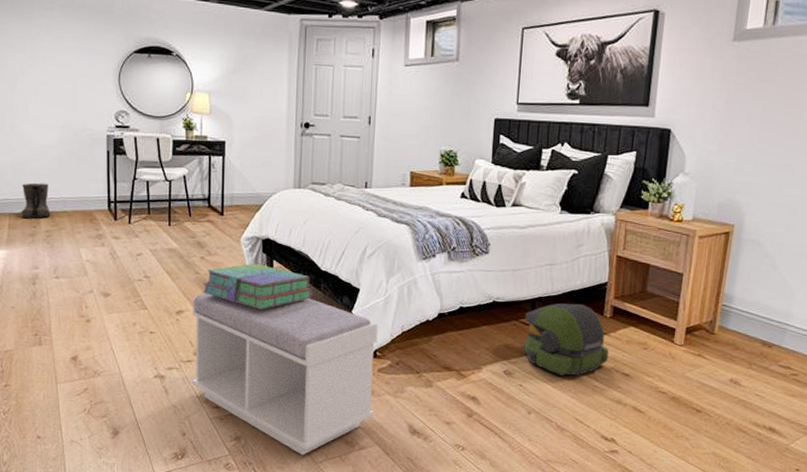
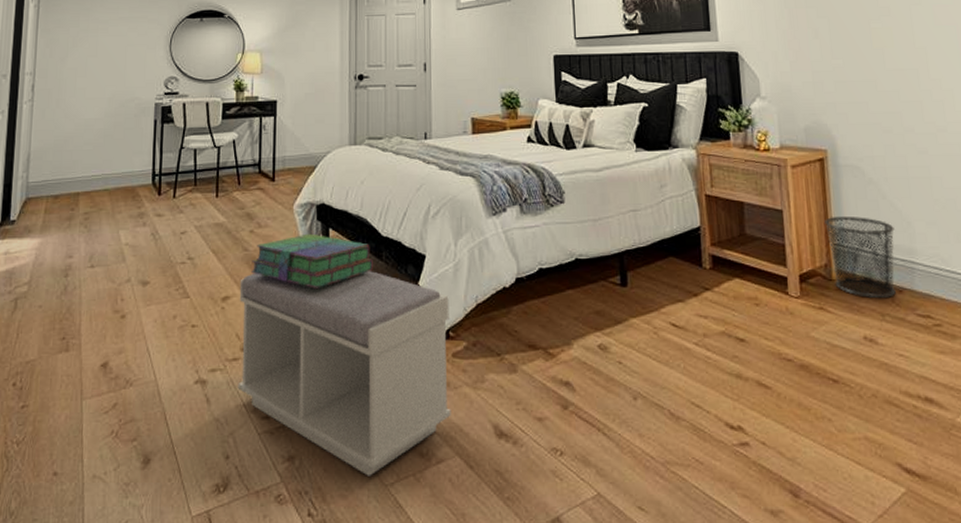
boots: present [21,182,51,219] -> none [59,160,91,201]
backpack: present [523,303,610,376] -> none [613,254,717,346]
waste bin: none [715,282,778,351] -> present [824,215,896,299]

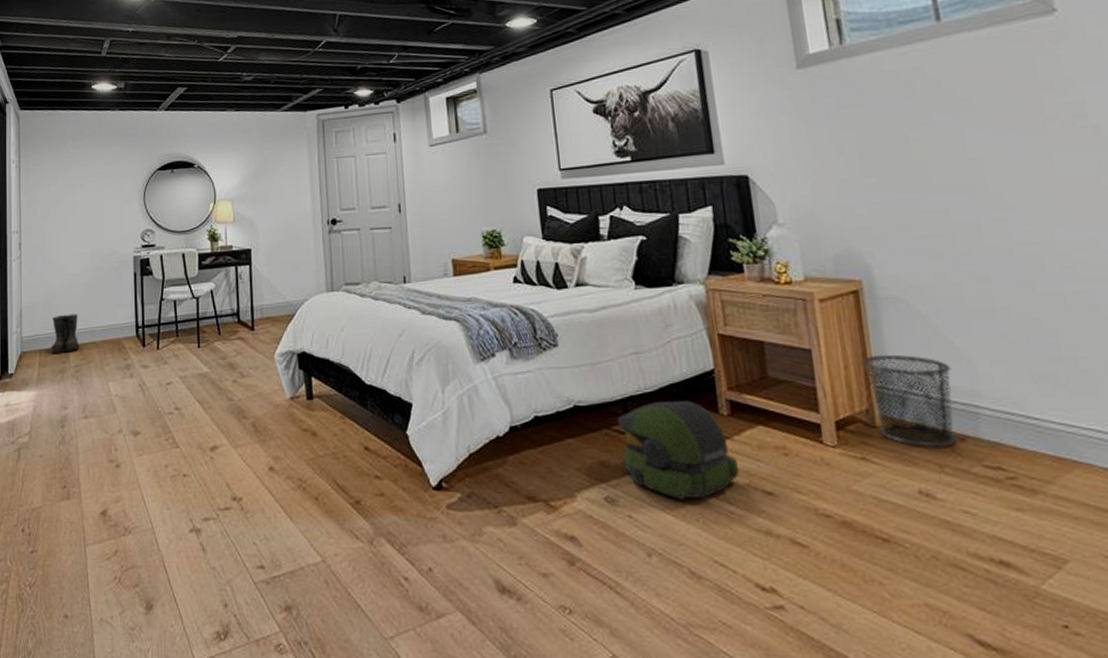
boots: none [59,160,91,201] -> present [51,314,80,354]
bench: present [237,271,451,476] -> none [226,420,450,629]
stack of books: present [251,233,373,288] -> none [237,382,359,438]
backpack: none [613,254,717,346] -> present [617,400,740,499]

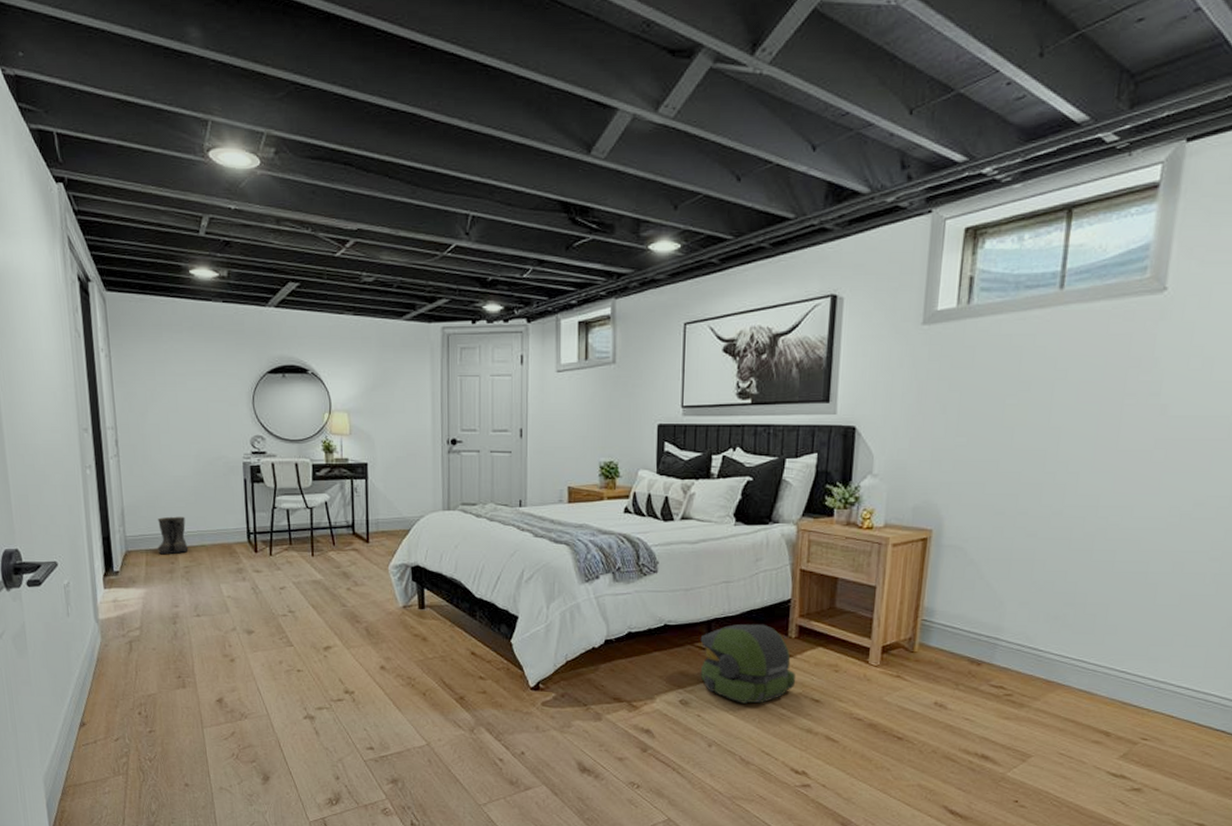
waste bin: present [863,354,957,448] -> none [916,593,986,670]

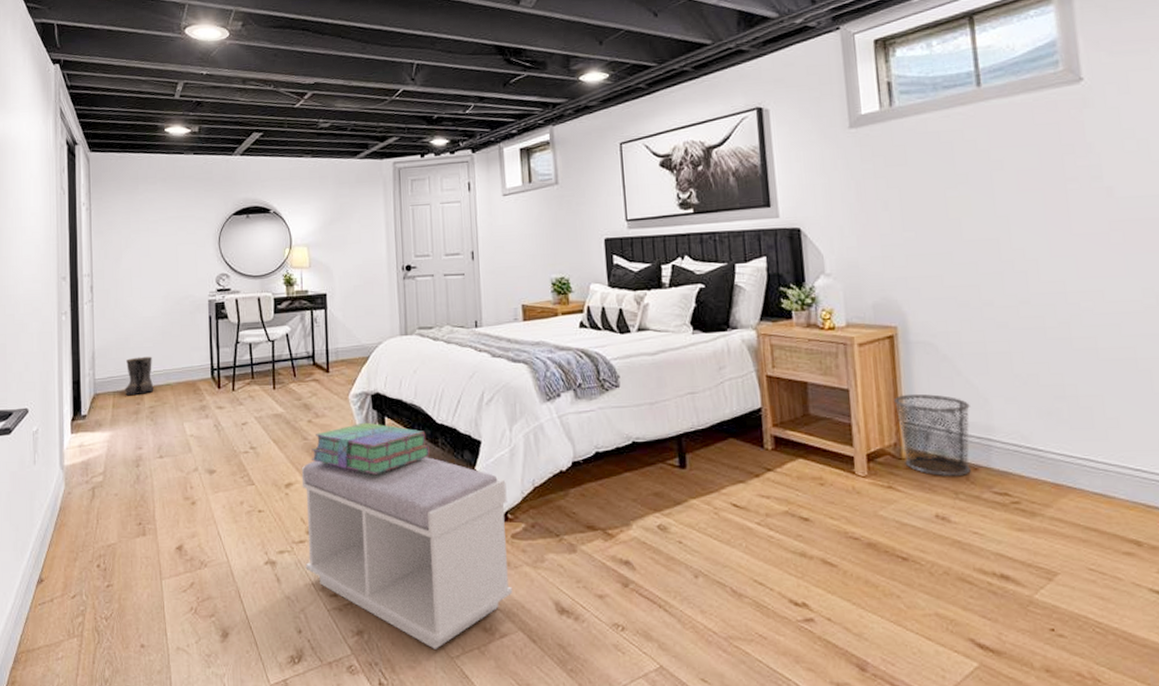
bench: none [340,626,540,798] -> present [301,457,513,649]
stack of books: none [350,593,467,642] -> present [311,422,430,475]
backpack: present [700,624,797,704] -> none [671,436,780,526]
waste bin: none [916,593,986,670] -> present [894,393,971,477]

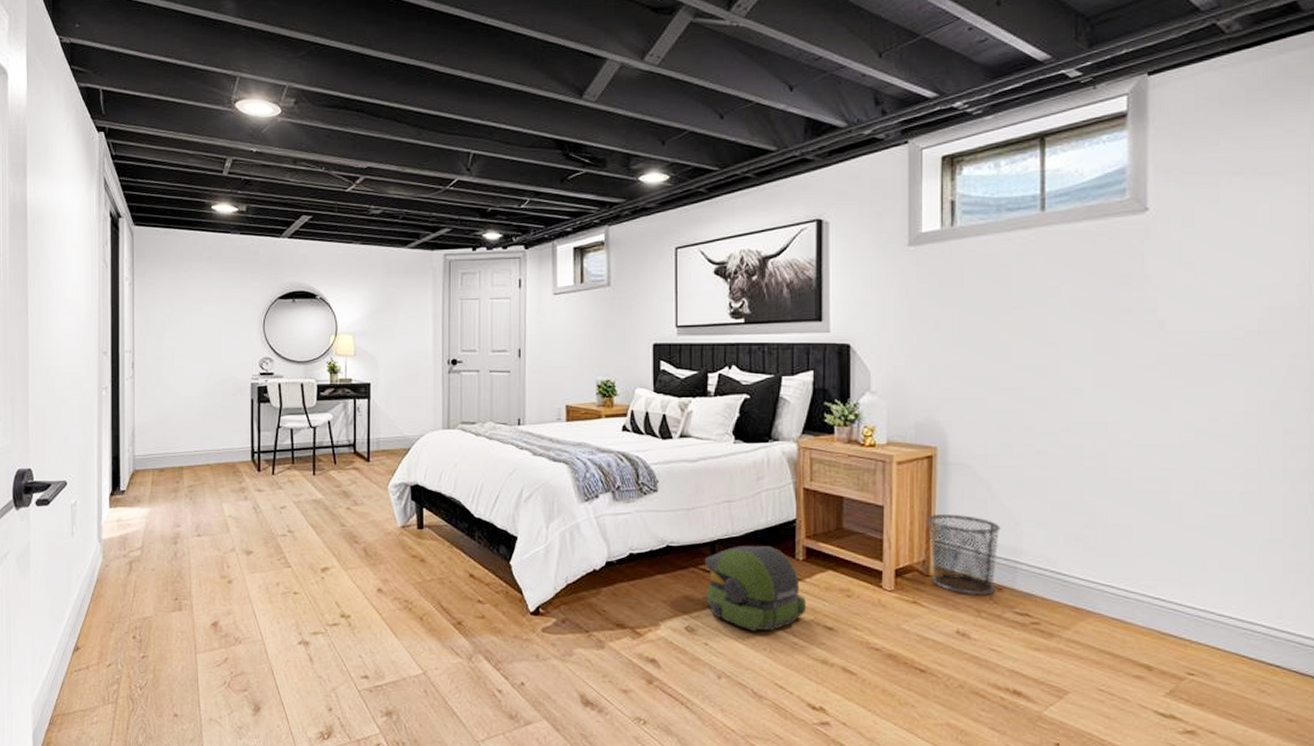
boots: present [125,356,154,396] -> none [164,436,194,474]
bench: present [301,457,513,649] -> none [338,547,540,733]
stack of books: present [311,422,430,475] -> none [349,512,466,564]
backpack: none [671,436,780,526] -> present [704,545,807,632]

